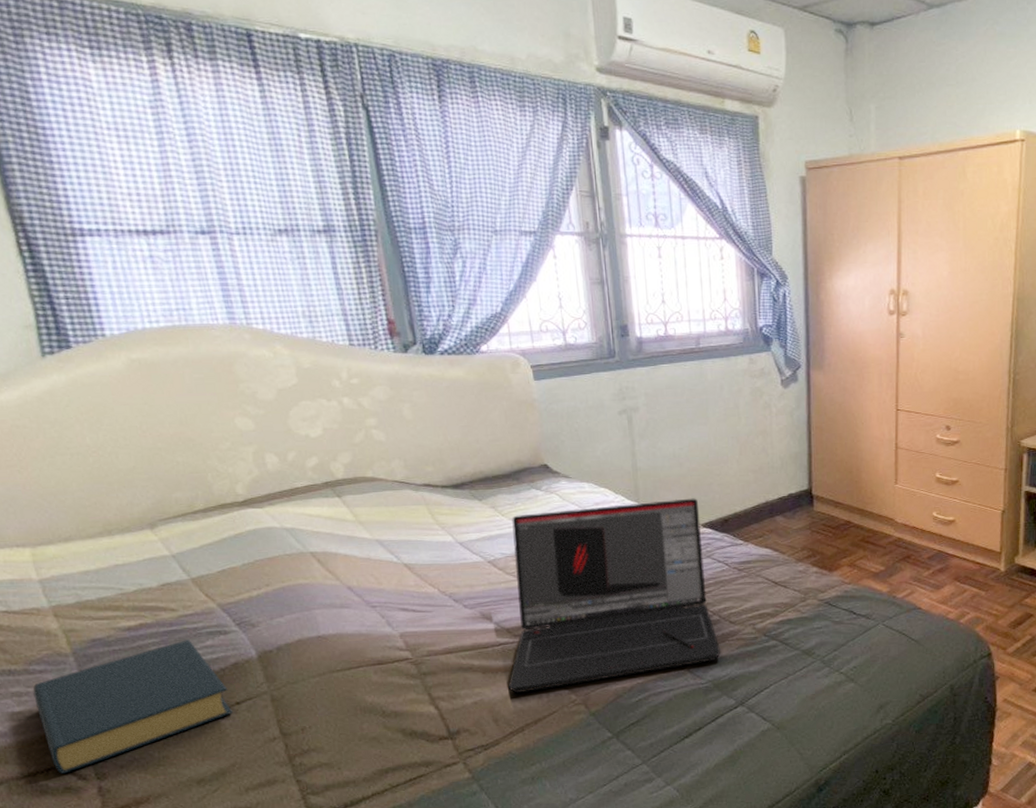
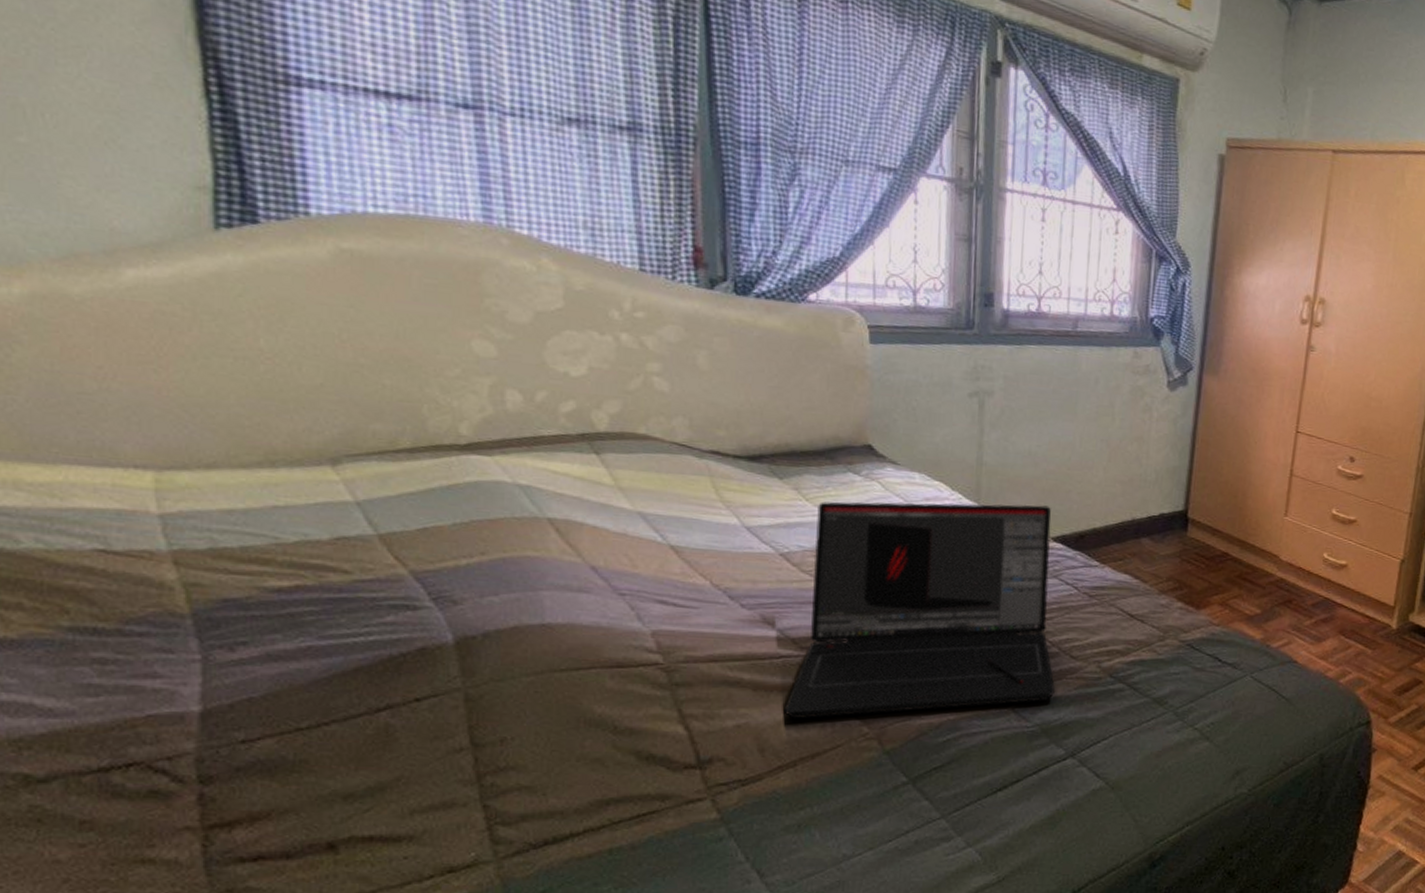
hardback book: present [33,640,233,774] -> none [124,612,408,772]

